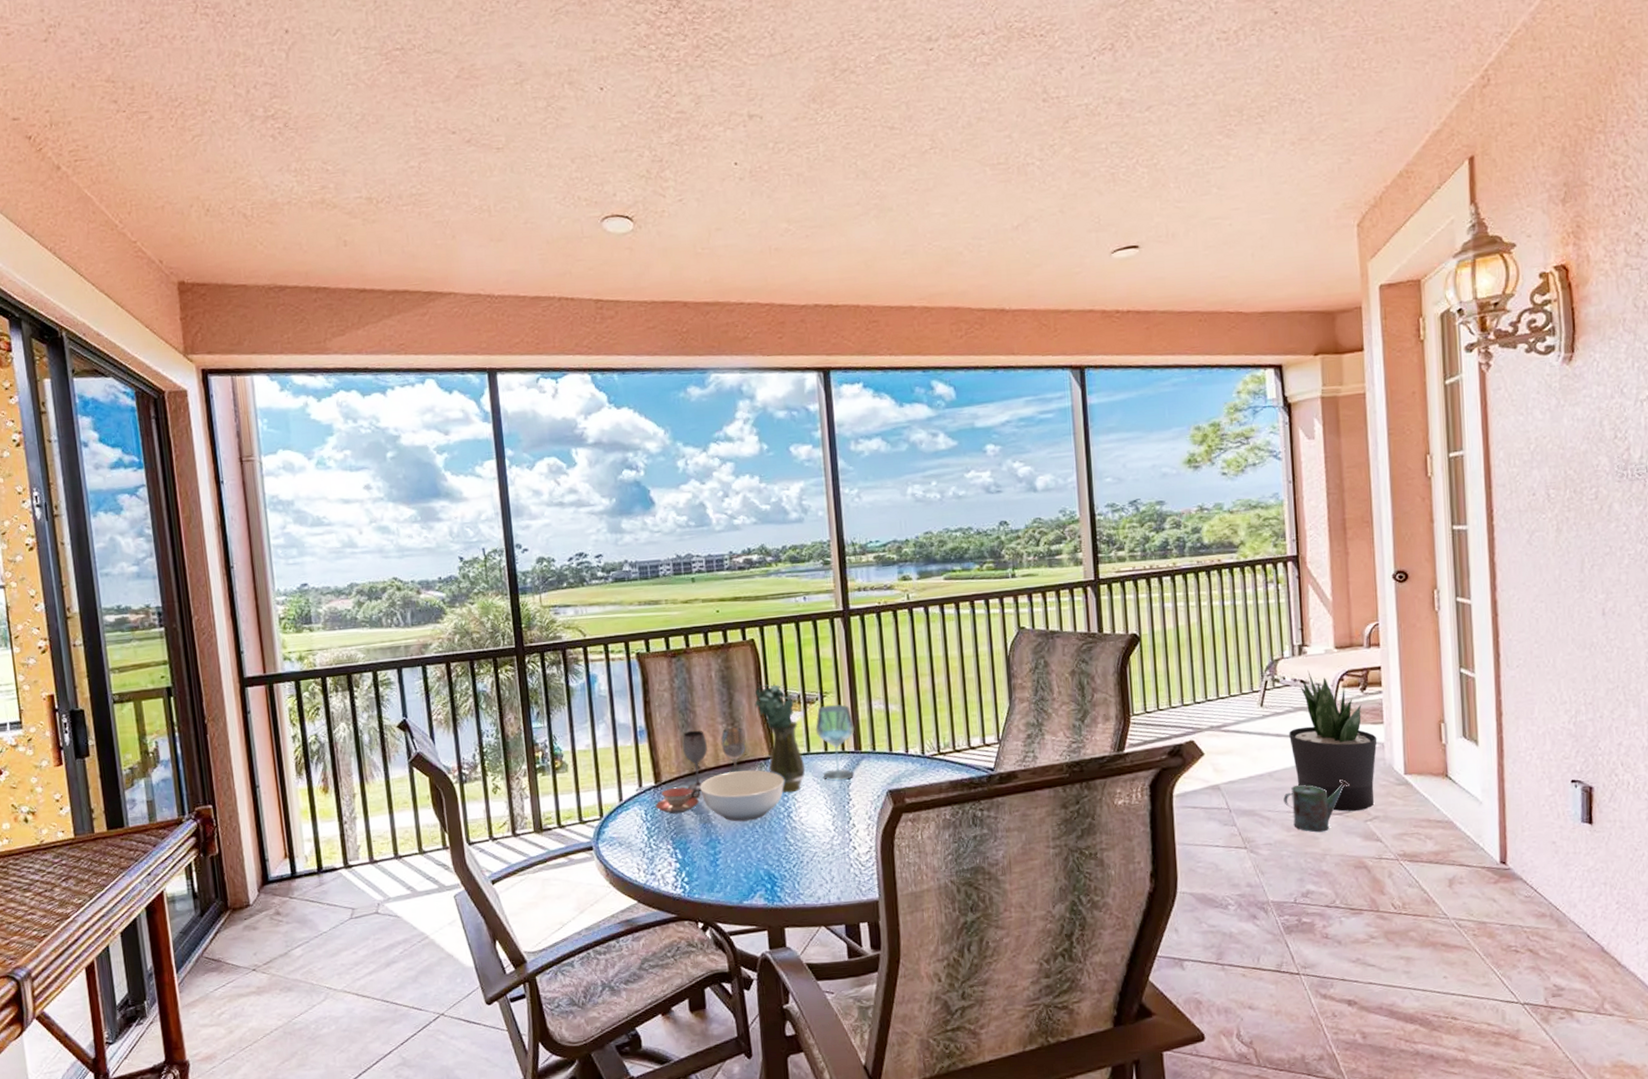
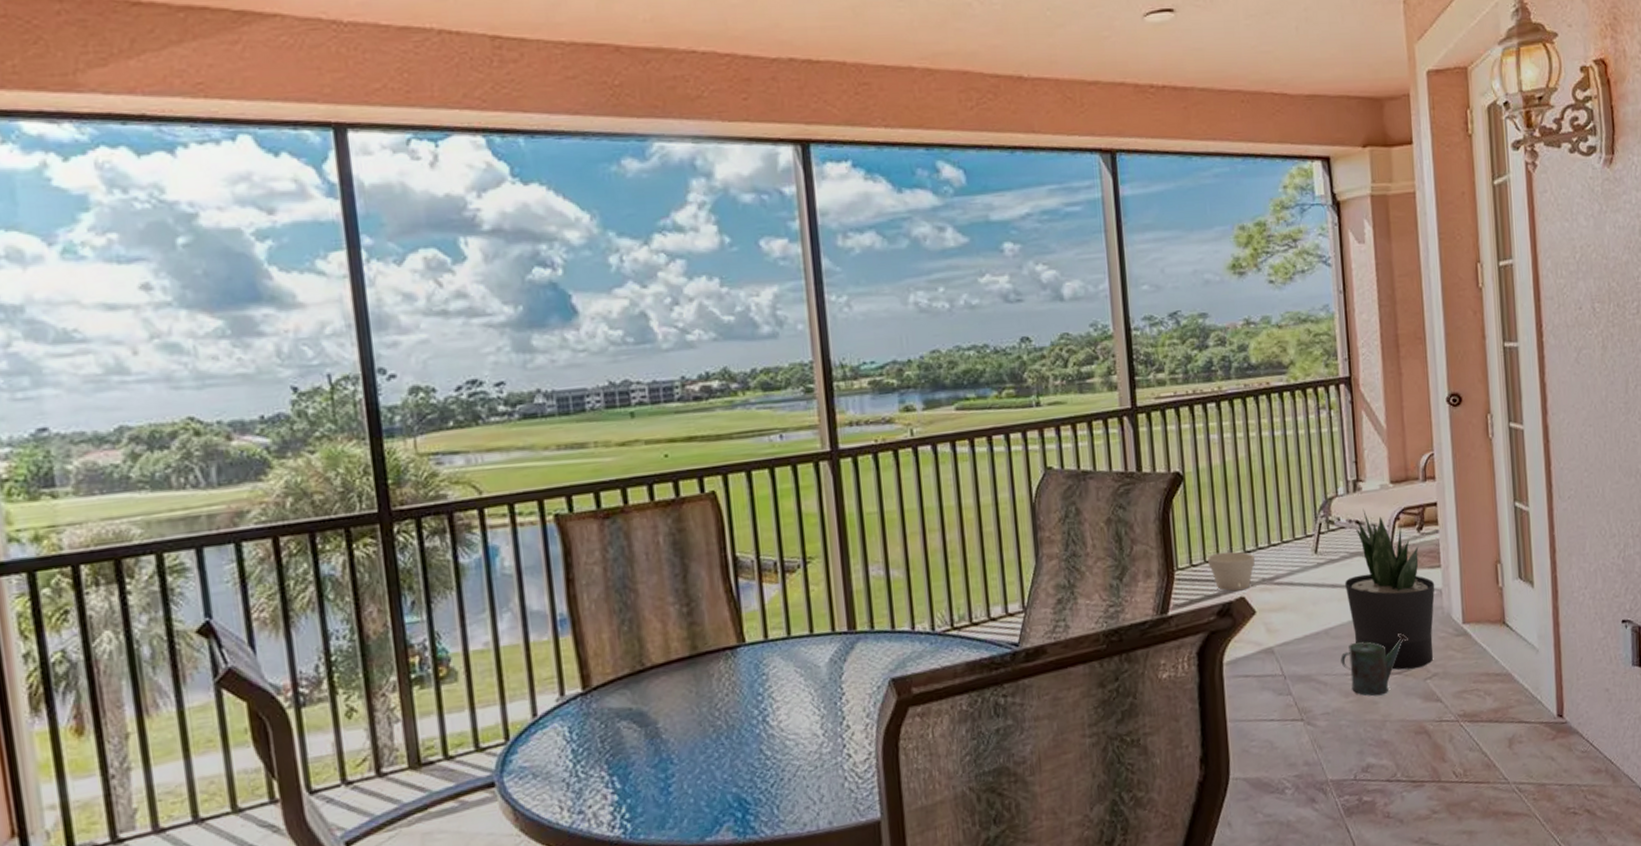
teacup: present [655,787,701,815] -> none [583,691,646,730]
wineglass: present [682,727,746,791] -> none [619,608,707,696]
bowl: present [700,770,785,822] -> none [645,663,759,734]
vase: present [754,682,806,793] -> none [717,546,786,691]
wine glass: present [815,704,855,781] -> none [797,571,848,671]
flower pot: none [1161,702,1204,736] -> present [1208,551,1255,592]

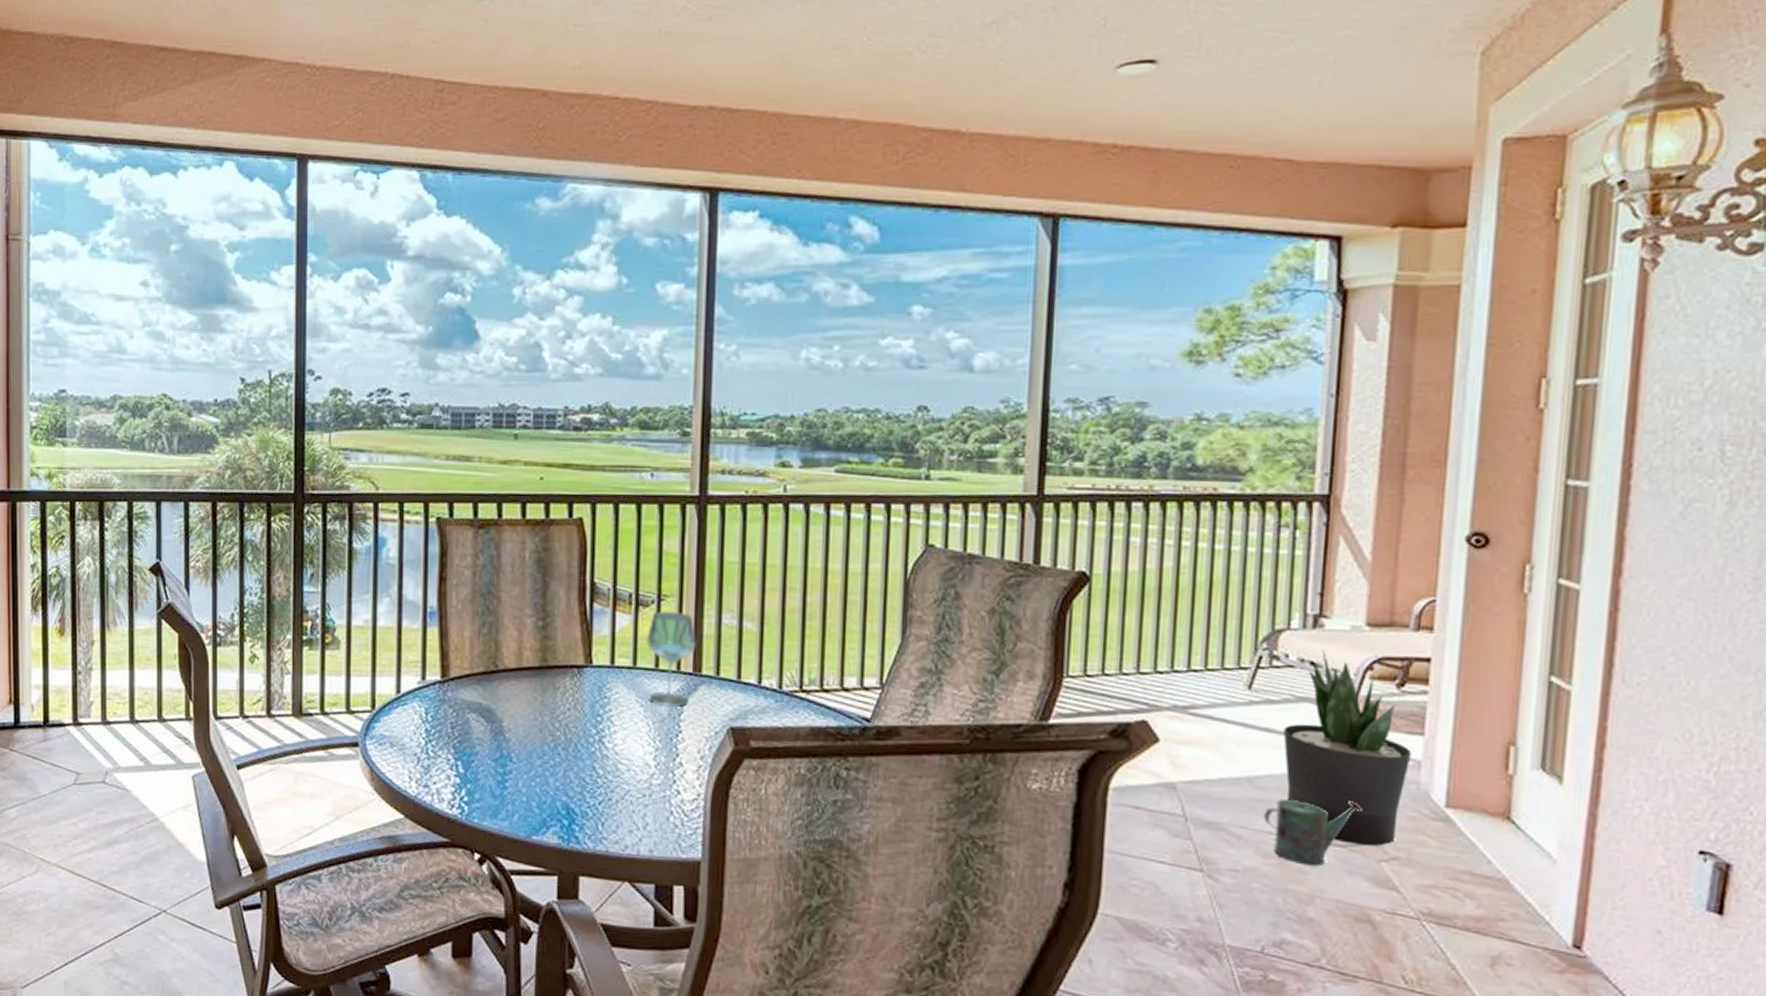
wine glass: none [797,571,848,671] -> present [646,611,697,707]
flower pot: present [1208,551,1255,592] -> none [1107,667,1167,714]

